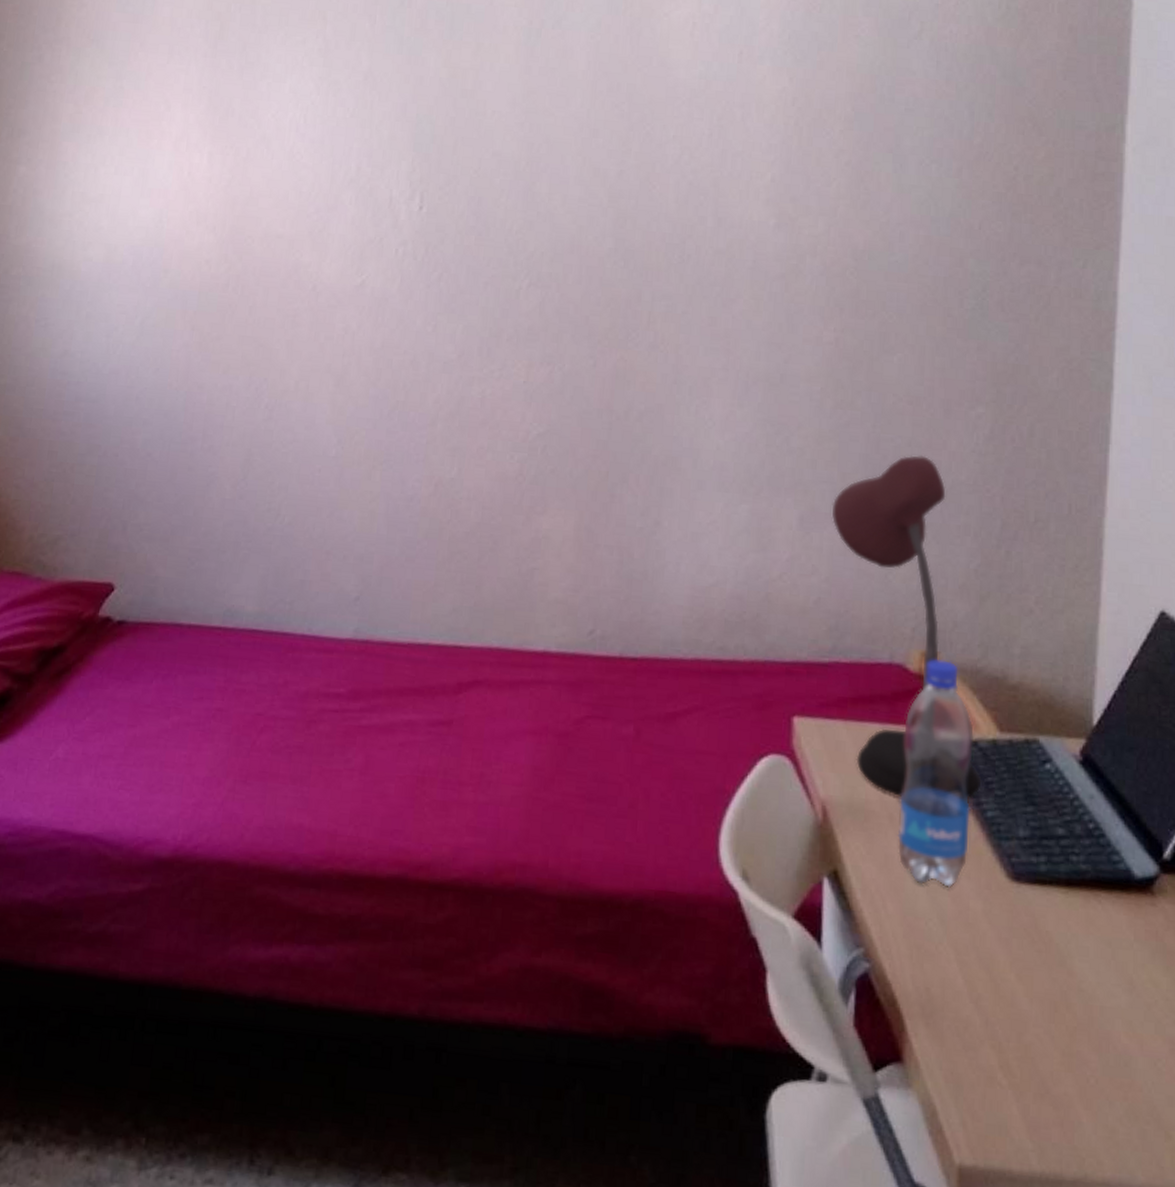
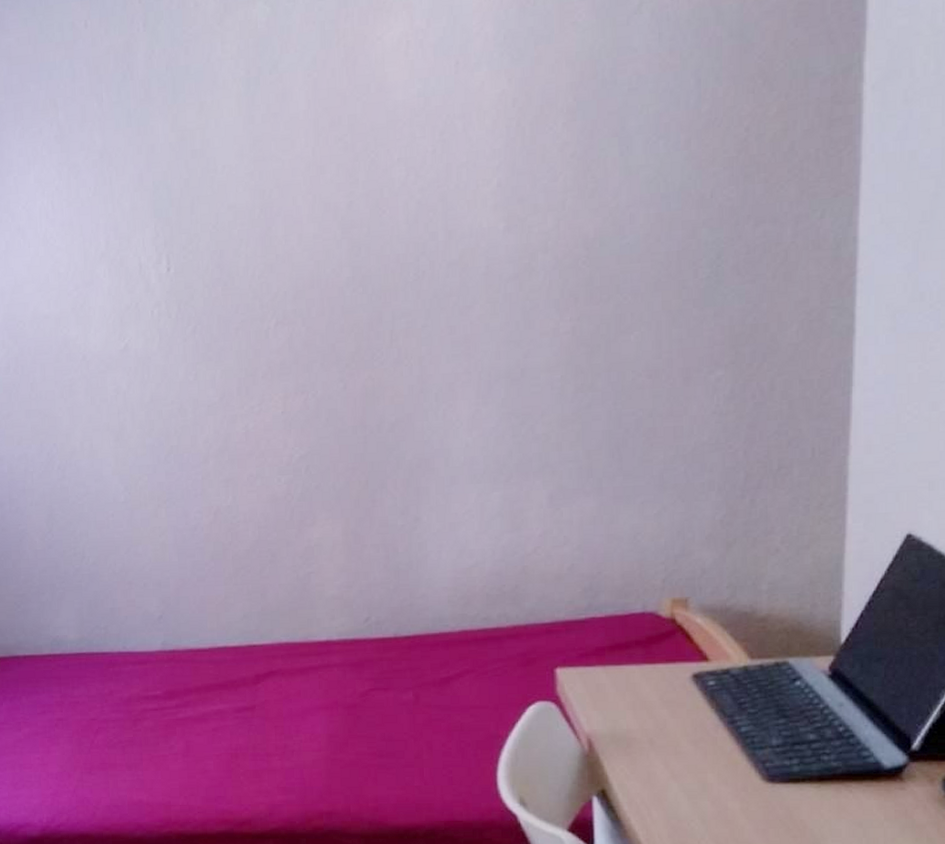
desk lamp: present [831,455,981,797] -> none [579,423,735,724]
bottle: present [897,658,974,889] -> none [658,603,726,794]

